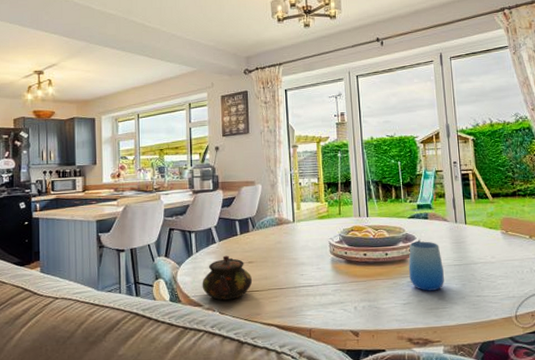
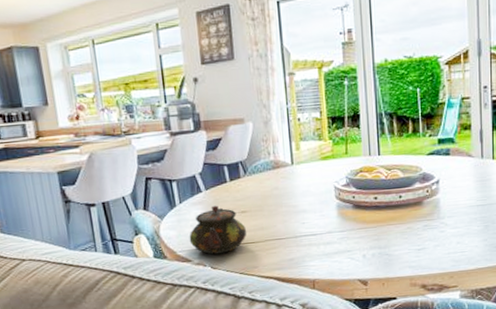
cup: present [408,241,444,291] -> none [425,180,465,235]

